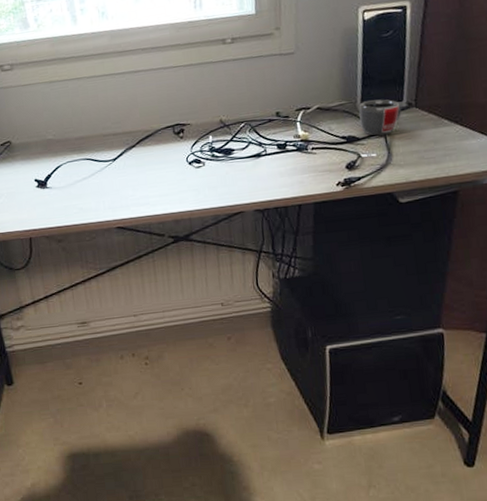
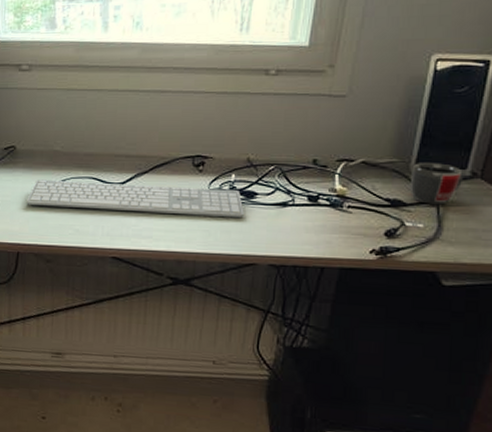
keyboard: none [30,149,226,193] -> present [27,179,244,219]

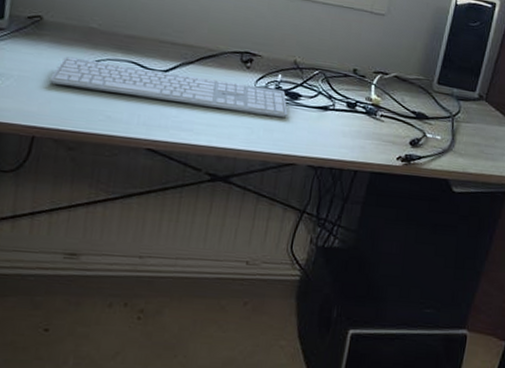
mug: present [410,163,463,205] -> none [432,82,472,121]

